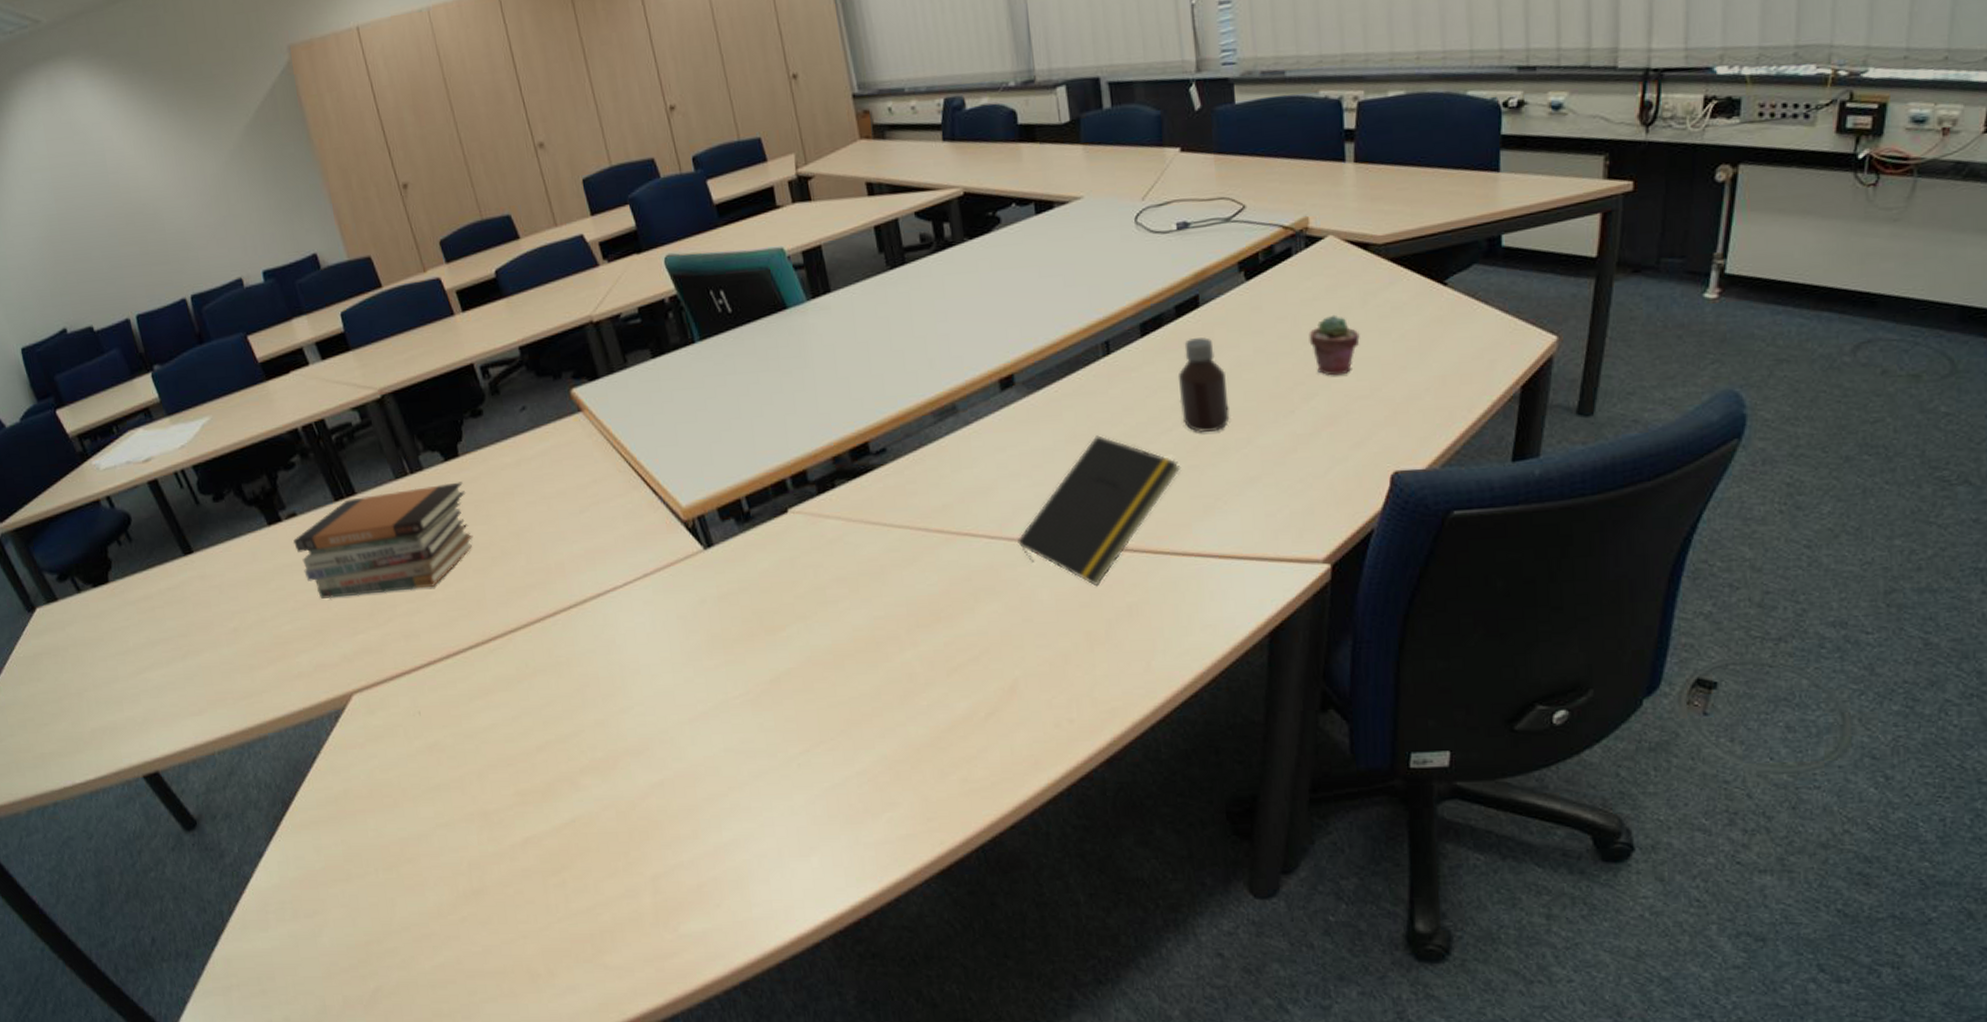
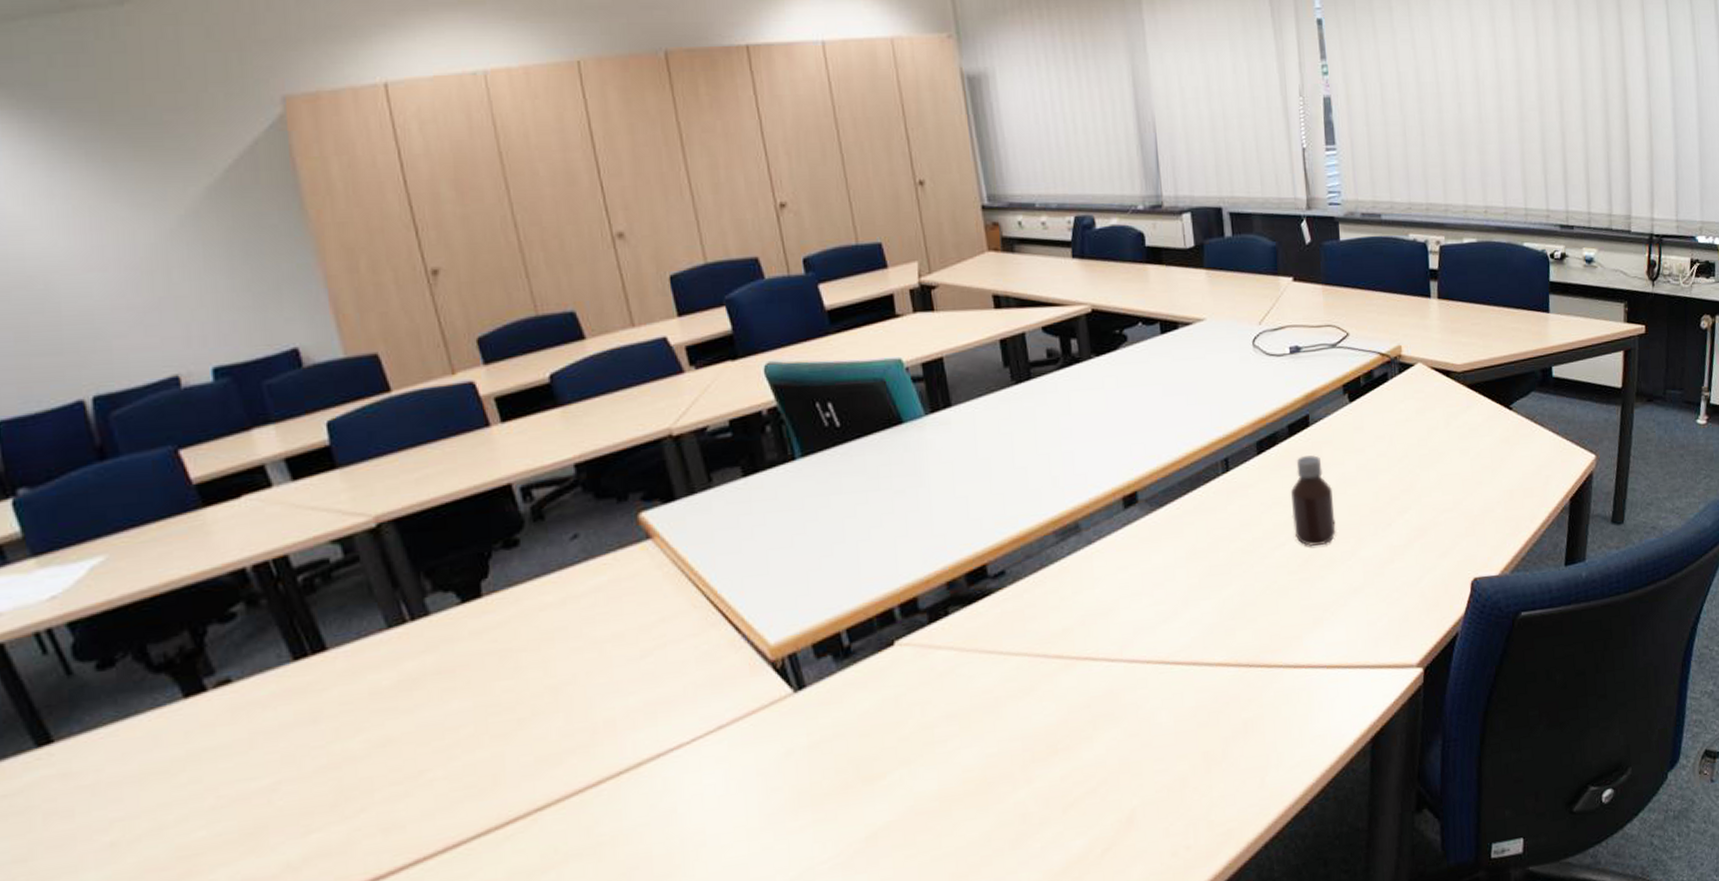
book stack: present [293,482,473,599] -> none [221,628,494,790]
notepad: present [1017,435,1181,587] -> none [1138,551,1293,705]
potted succulent: present [1308,314,1360,377] -> none [1402,434,1444,492]

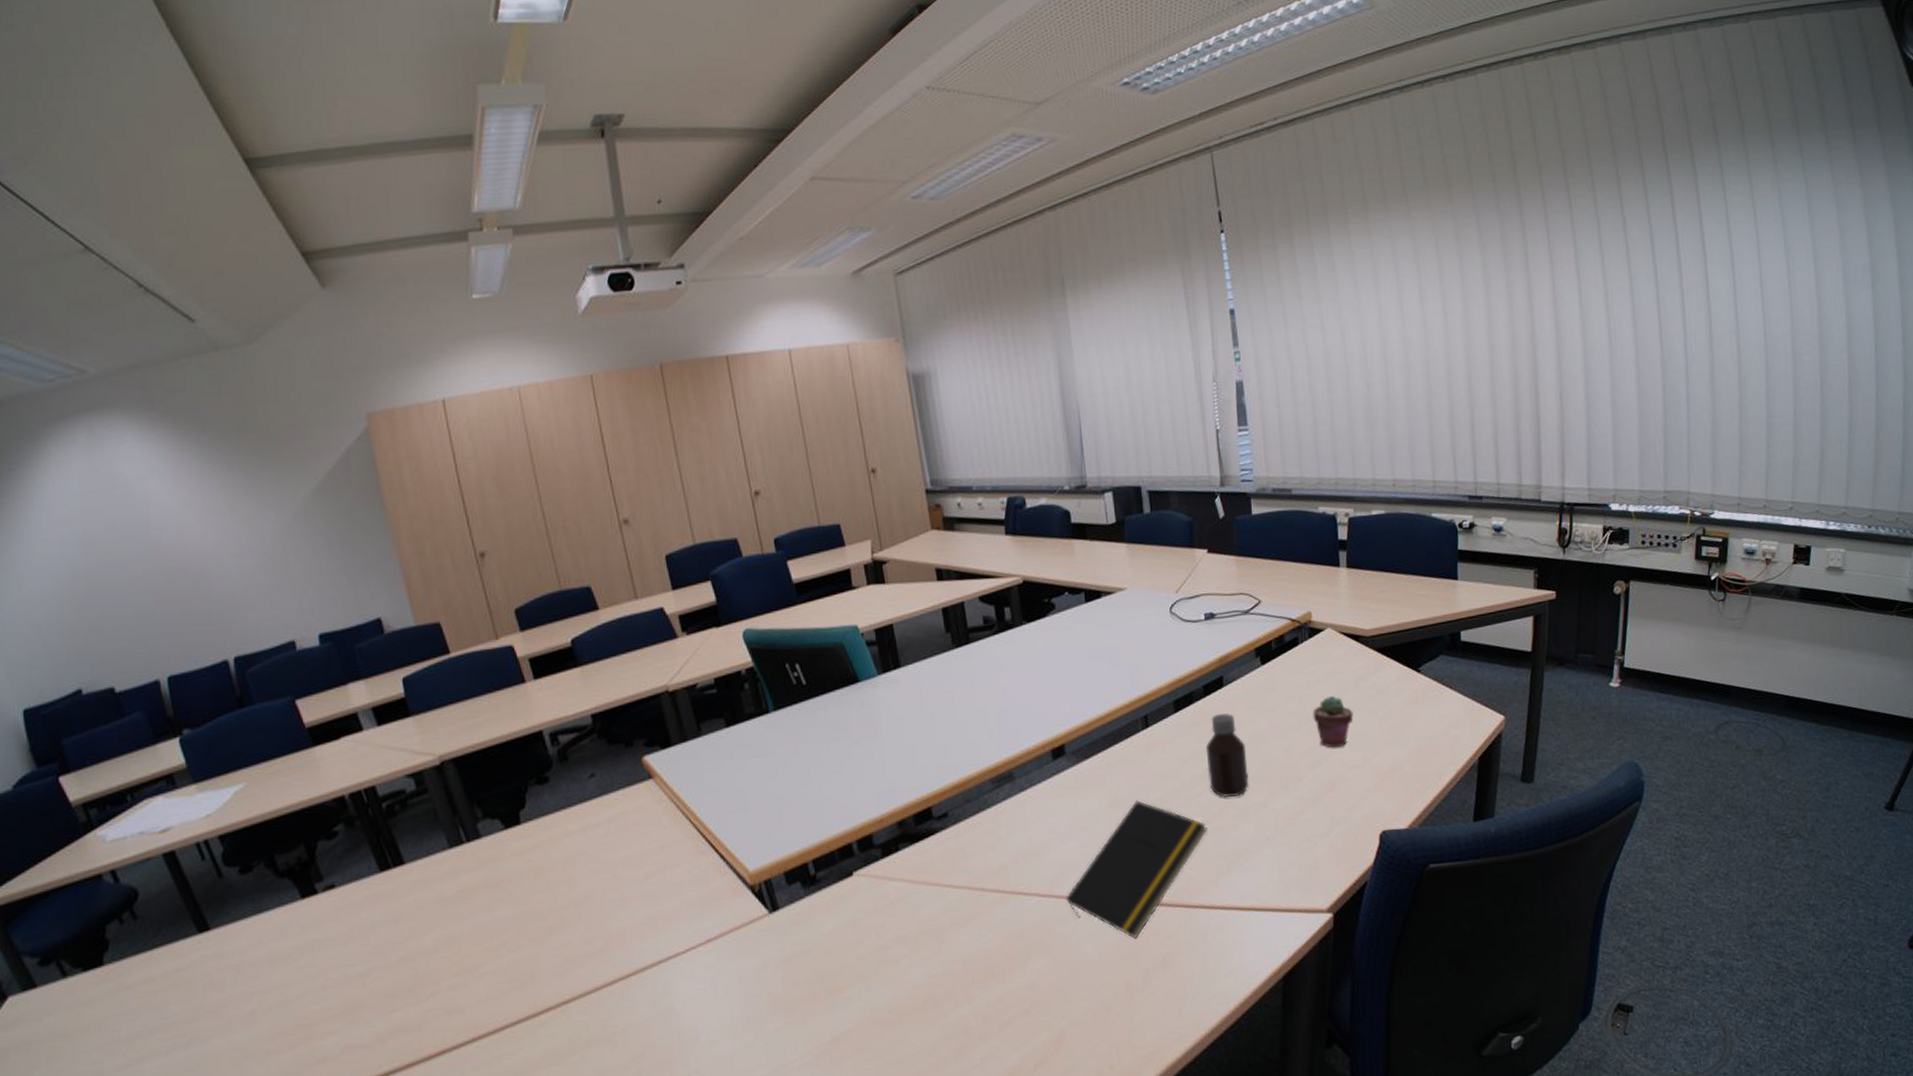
notepad: none [1138,551,1293,705] -> present [1066,800,1209,939]
potted succulent: none [1402,434,1444,492] -> present [1312,695,1353,748]

